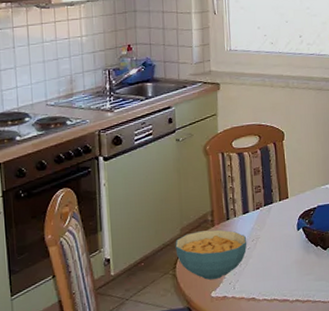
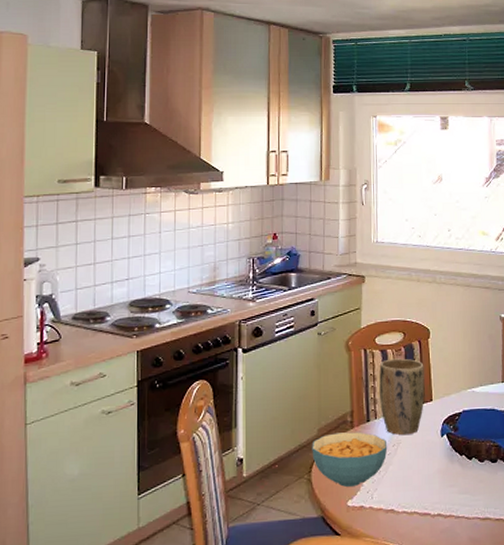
plant pot: none [236,160,281,231] -> present [379,358,425,435]

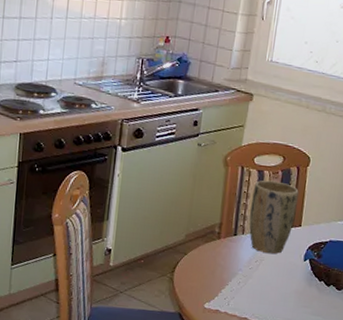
cereal bowl: present [312,431,388,487] -> none [177,240,250,292]

